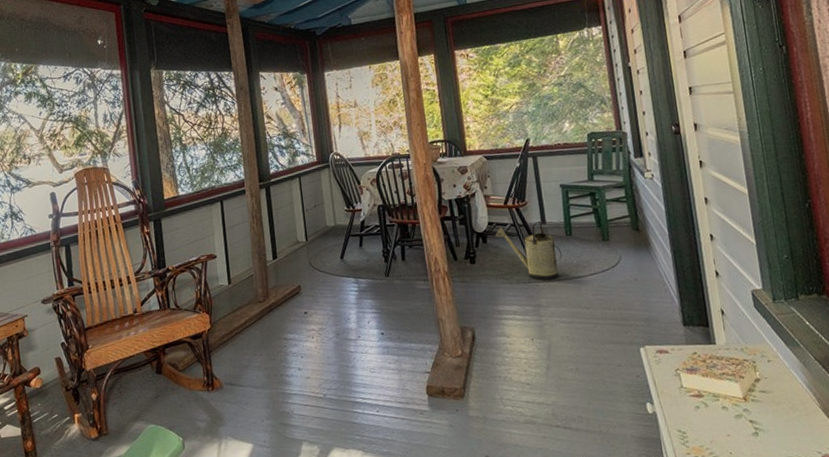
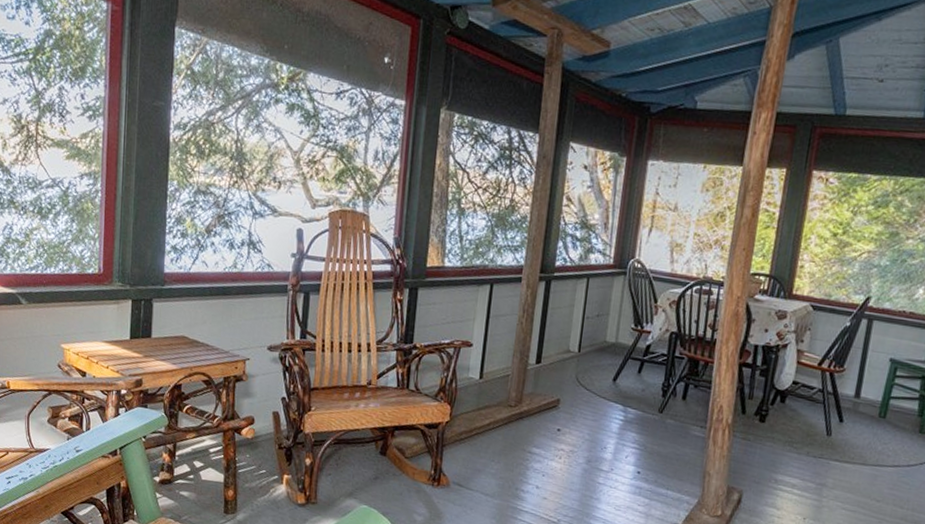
watering can: present [494,221,562,281] -> none [796,389,868,461]

